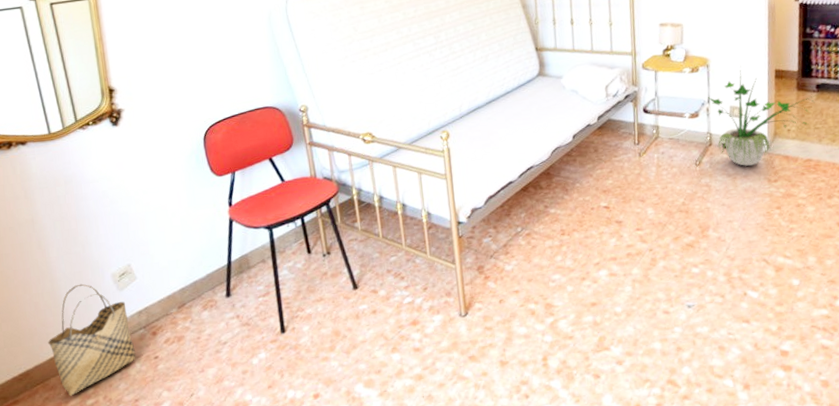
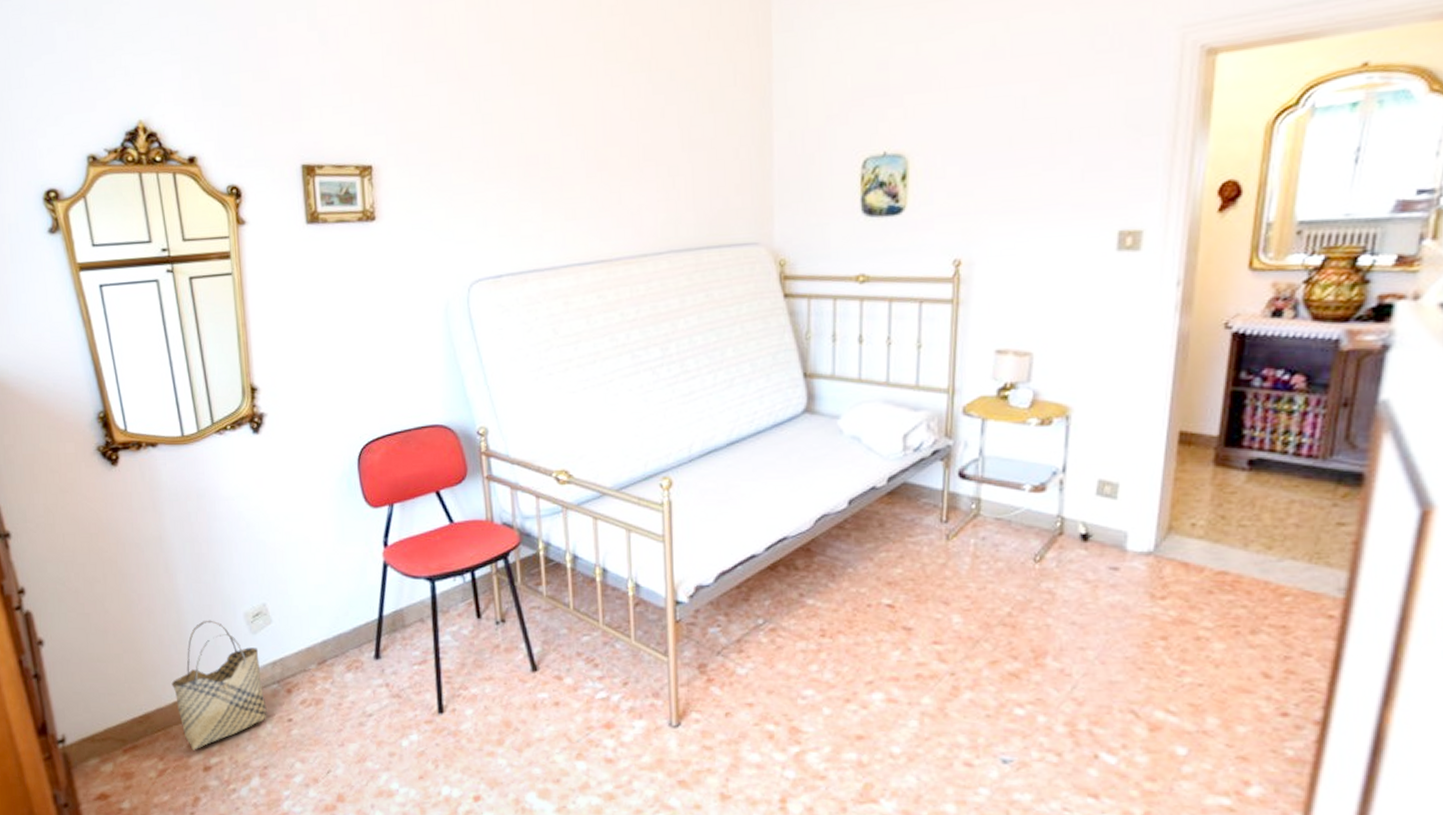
potted plant: present [707,67,815,166] -> none [1062,422,1245,570]

